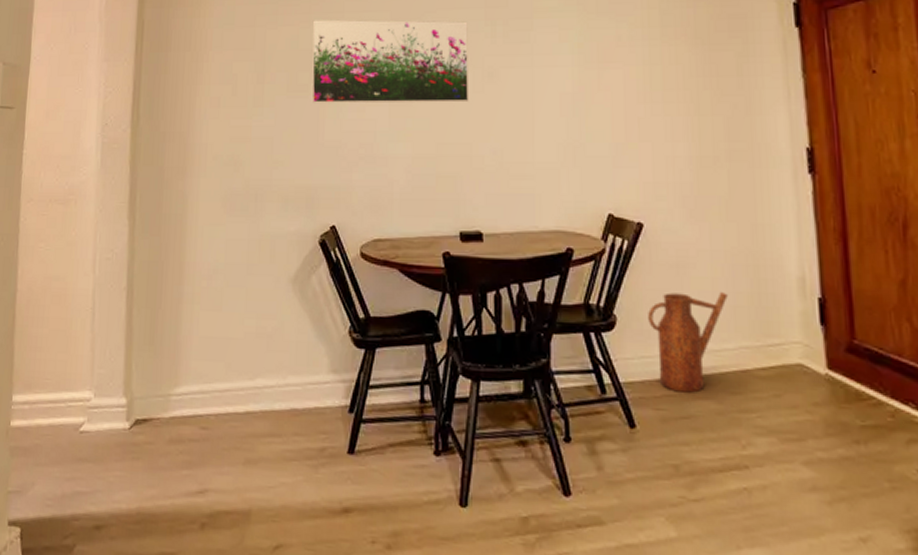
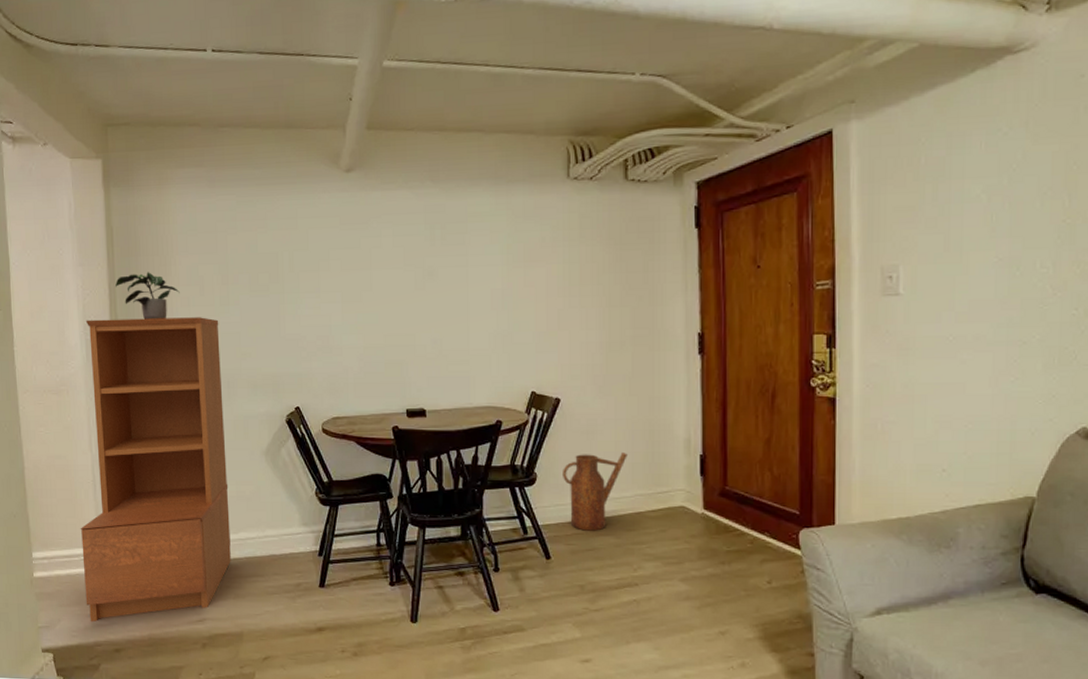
bookshelf: none [67,120,251,488] -> present [80,317,231,622]
potted plant: none [141,69,210,121] -> present [115,272,180,320]
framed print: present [312,19,469,104] -> none [268,224,412,301]

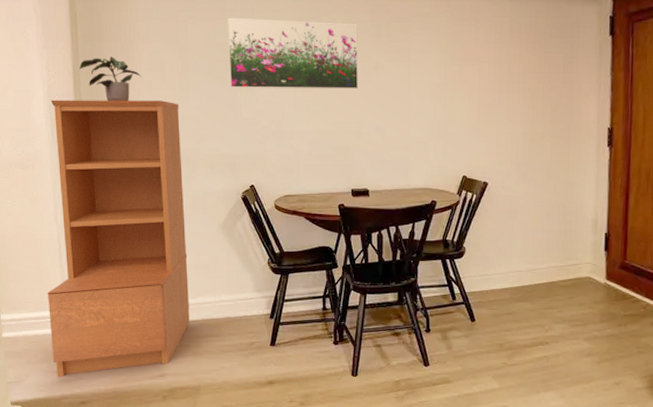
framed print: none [268,224,412,301] -> present [227,17,359,90]
watering can: present [563,451,627,531] -> none [488,229,544,298]

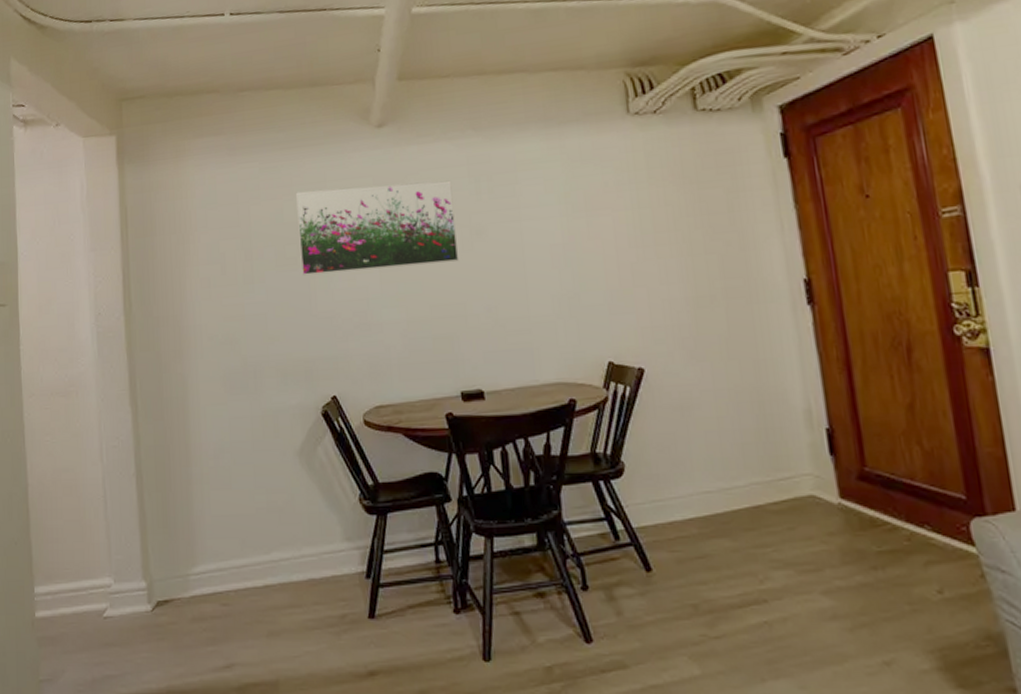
bookshelf: present [47,100,190,377] -> none [88,298,263,672]
potted plant: present [79,56,142,101] -> none [130,252,199,306]

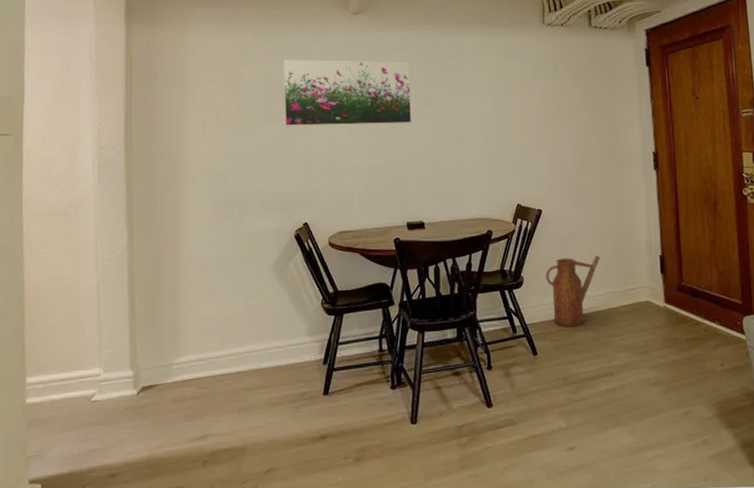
watering can: none [656,429,735,533] -> present [546,255,600,327]

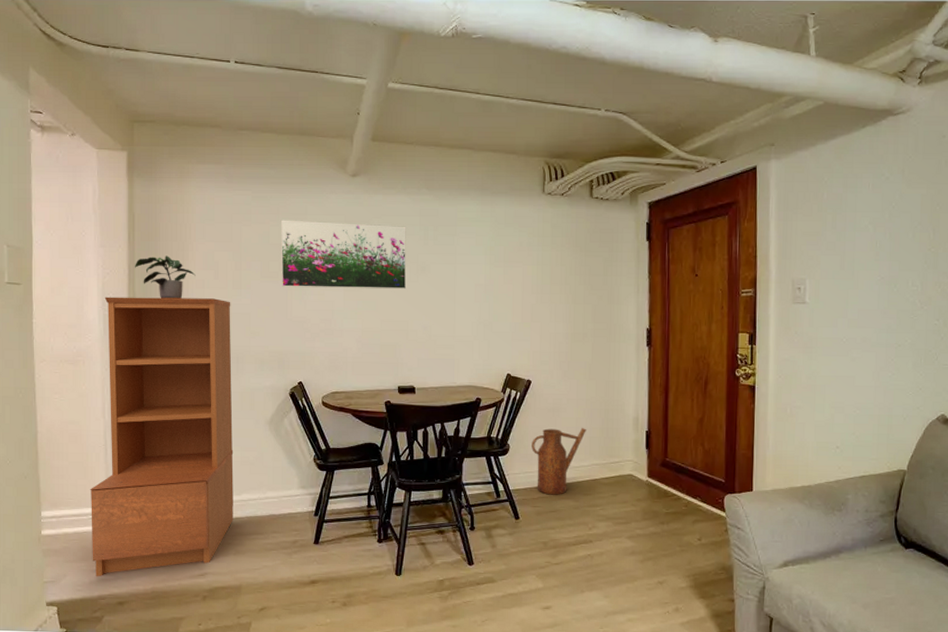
bookshelf: none [80,141,236,446] -> present [90,297,234,576]
potted plant: none [132,100,196,144] -> present [135,256,196,299]

